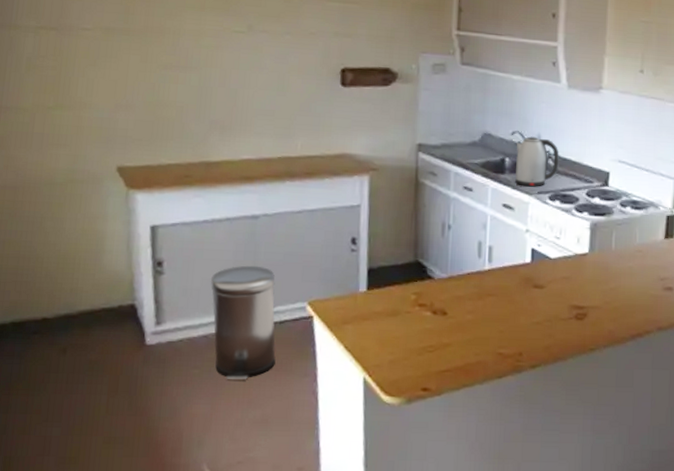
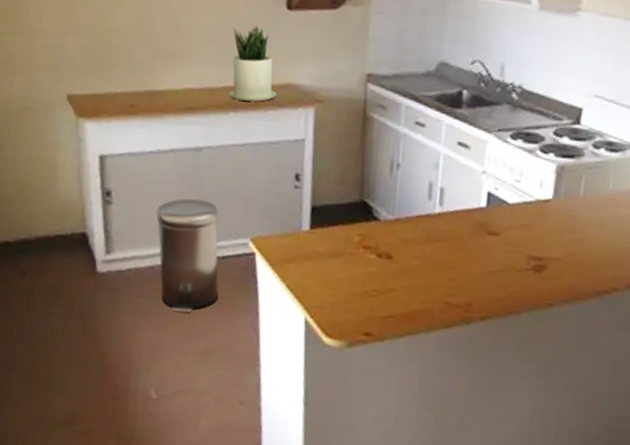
planter: none [286,100,332,171] -> present [229,25,276,102]
kettle: present [515,136,559,187] -> none [473,66,525,124]

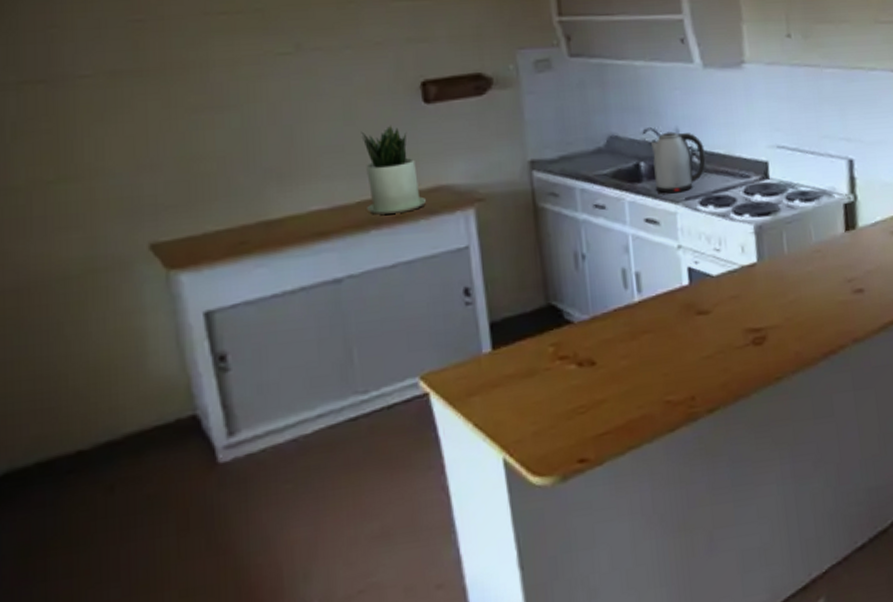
pedal bin: present [156,198,219,313] -> none [292,341,389,491]
kettle: none [473,66,525,124] -> present [650,131,706,194]

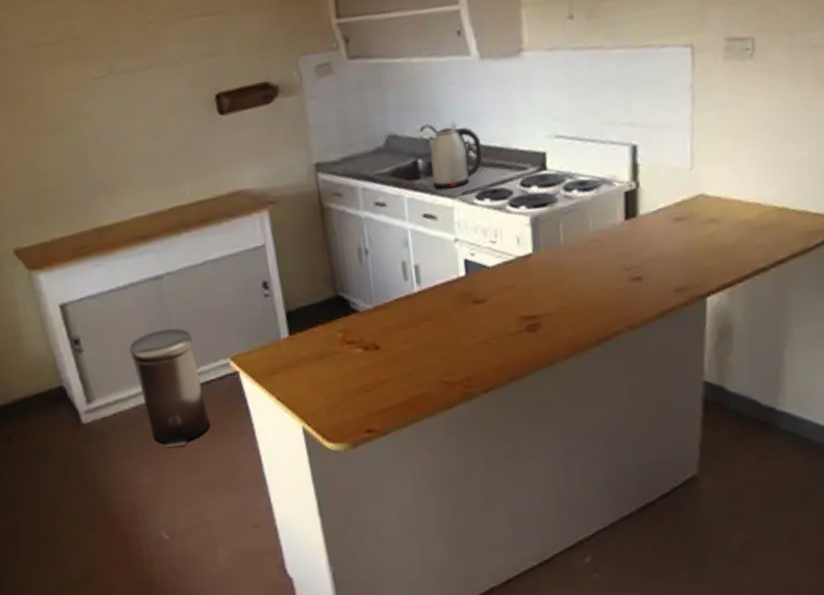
pedal bin: none [292,341,389,491] -> present [129,328,210,448]
planter: present [361,125,426,215] -> none [168,137,226,219]

